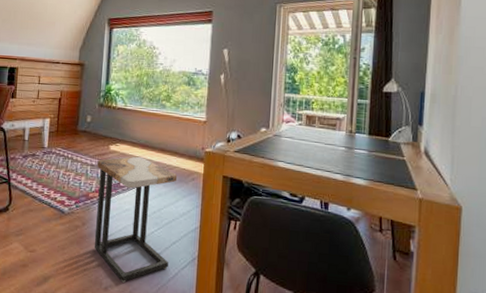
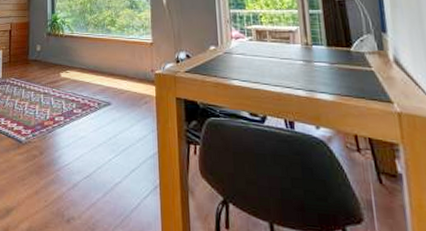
side table: present [94,156,178,283] -> none [49,82,130,214]

